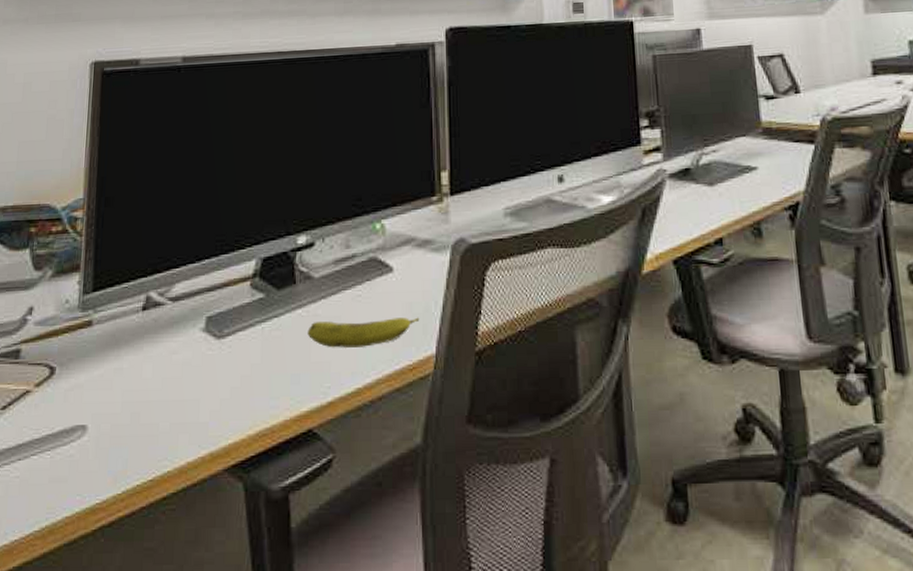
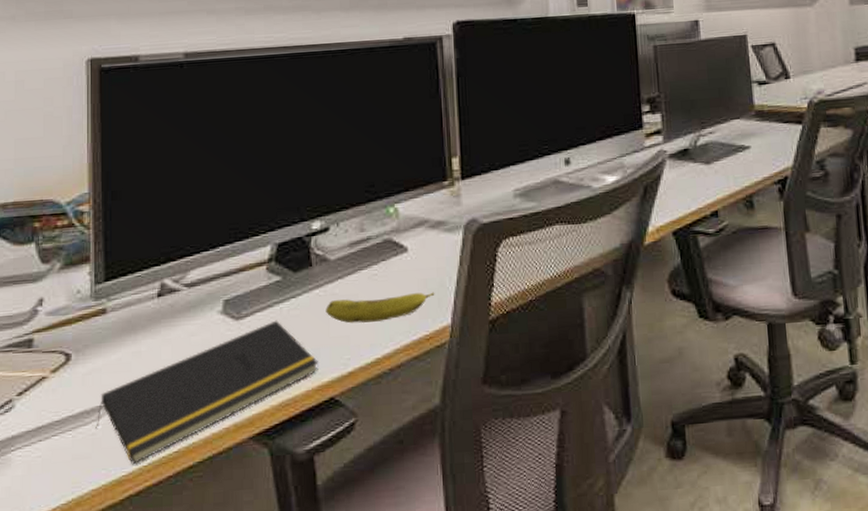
notepad: none [73,341,298,492] -> present [96,320,319,465]

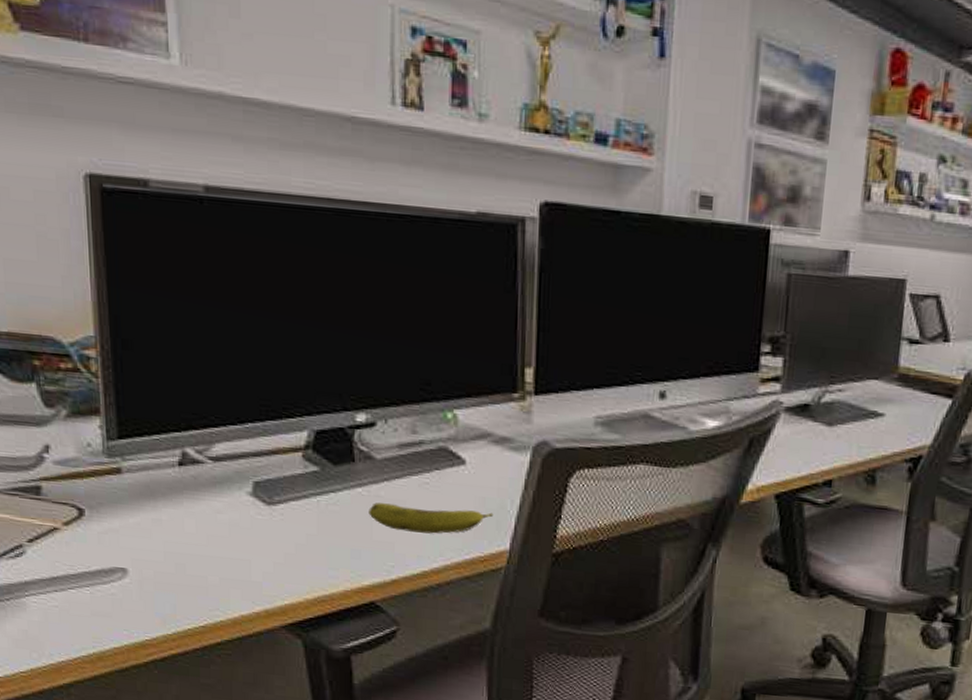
notepad: present [96,320,319,465] -> none [115,512,359,631]

